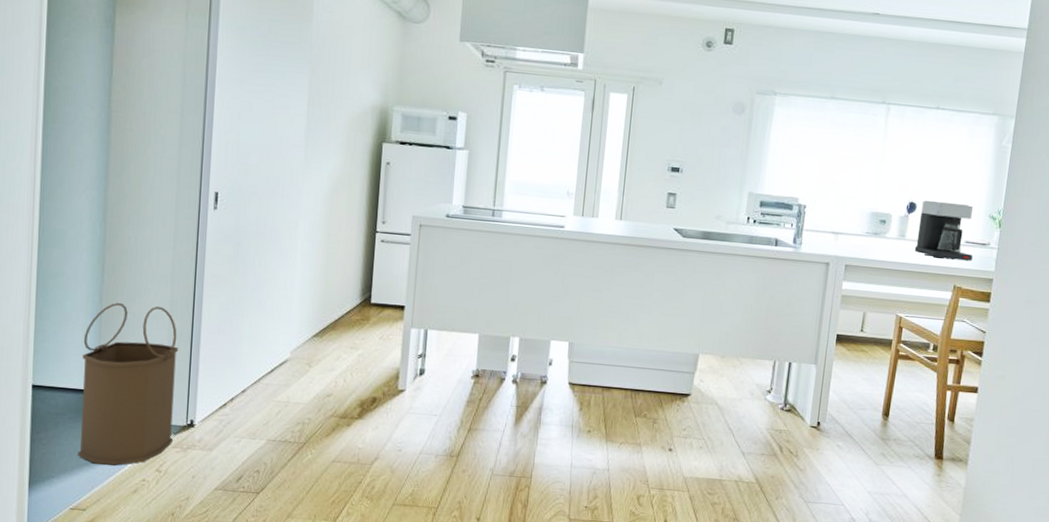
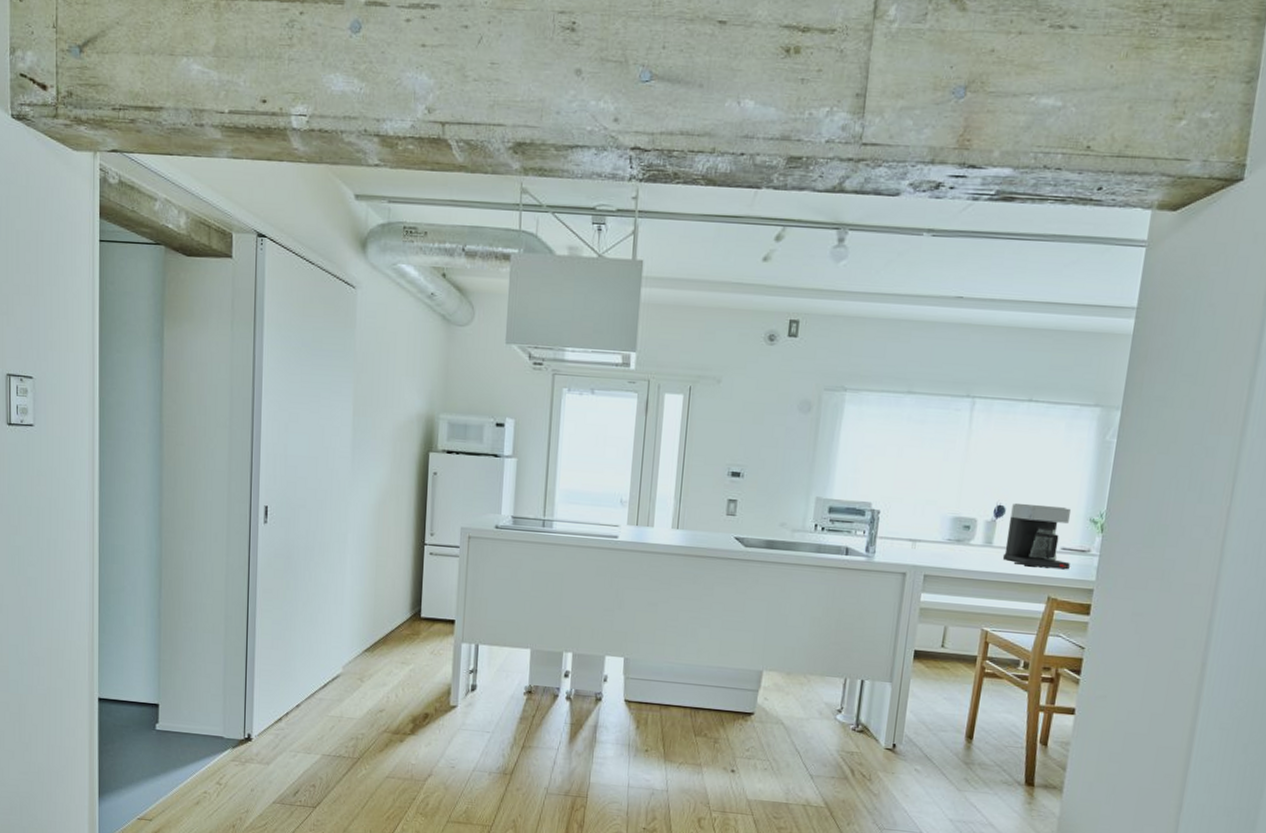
basket: present [78,303,179,466] -> none [143,617,235,778]

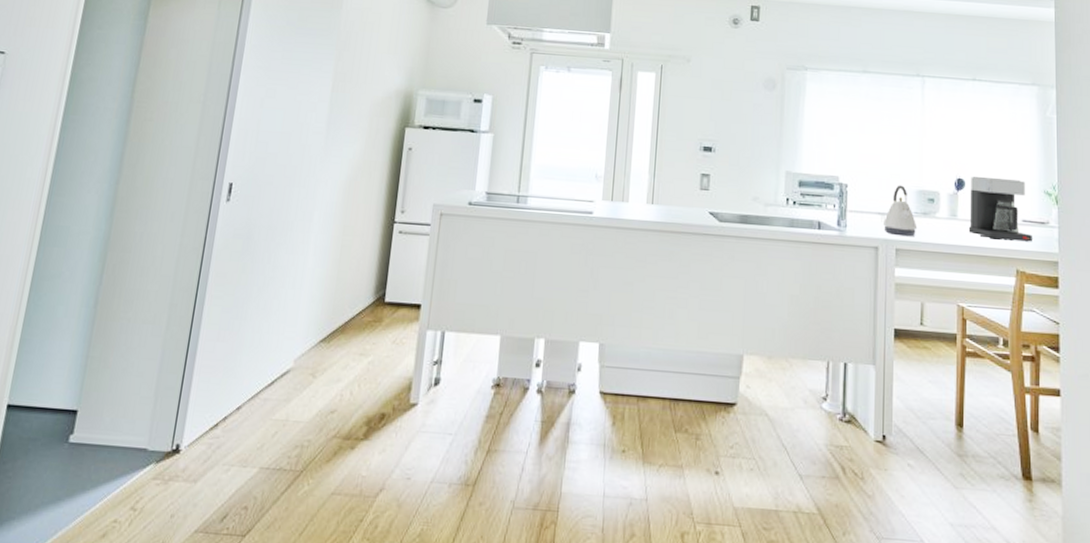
kettle: none [914,511,949,564] -> present [884,185,918,237]

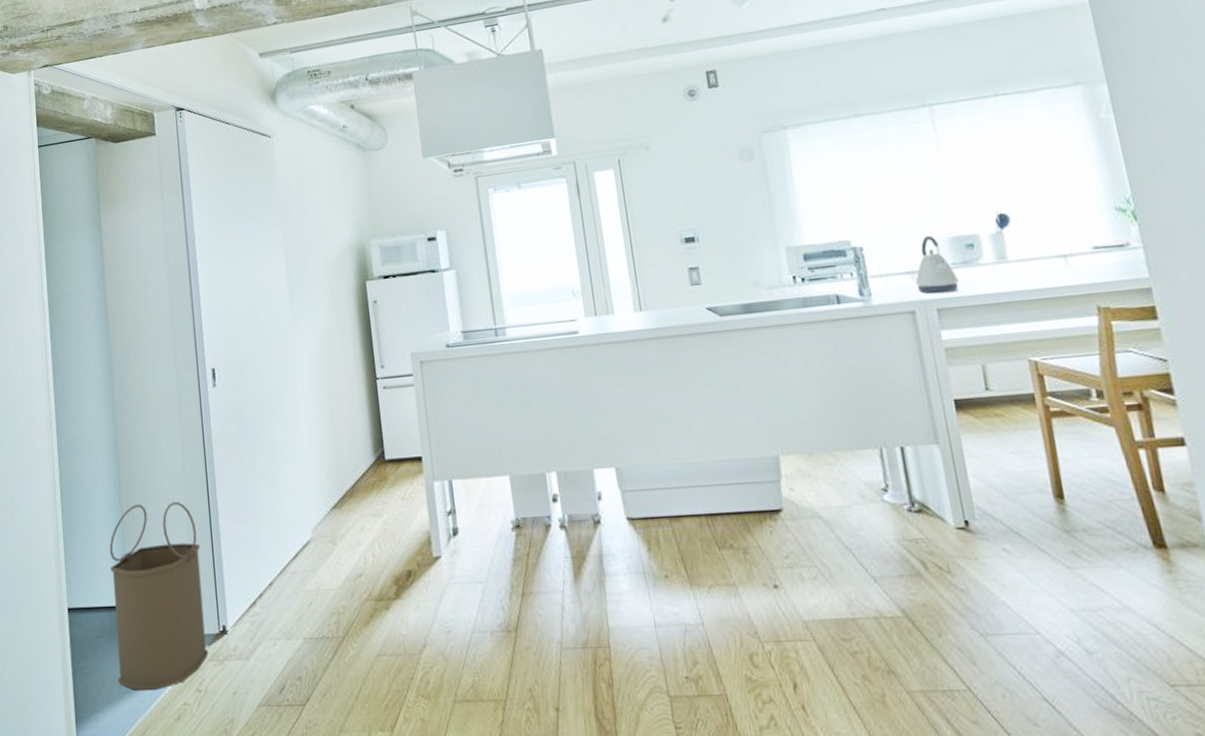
basket: none [45,307,173,503] -> present [109,502,209,690]
coffee maker: present [968,177,1032,242] -> none [1015,200,1112,277]

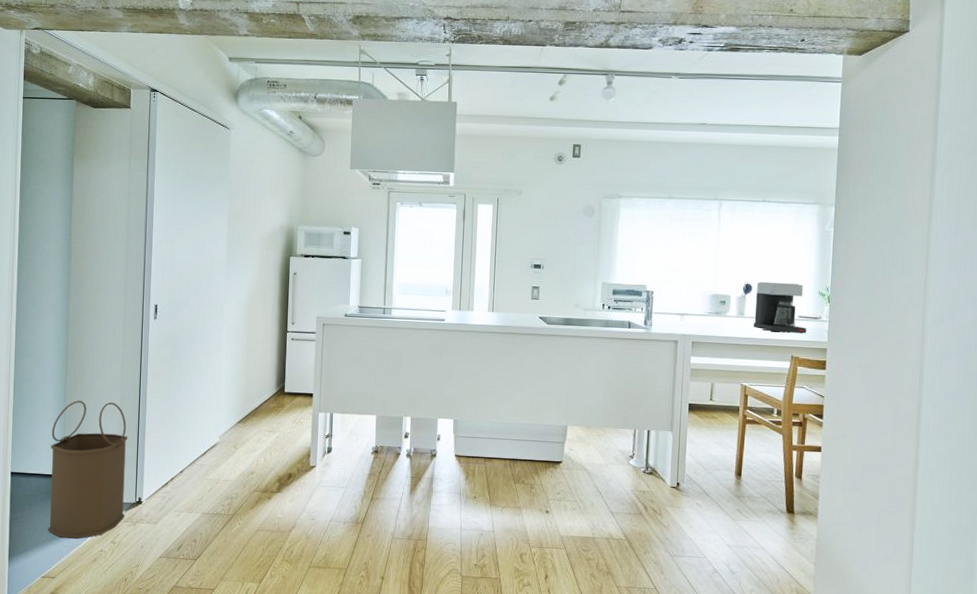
kettle: present [915,235,960,295] -> none [682,290,711,332]
coffee maker: none [1015,200,1112,277] -> present [753,282,806,334]

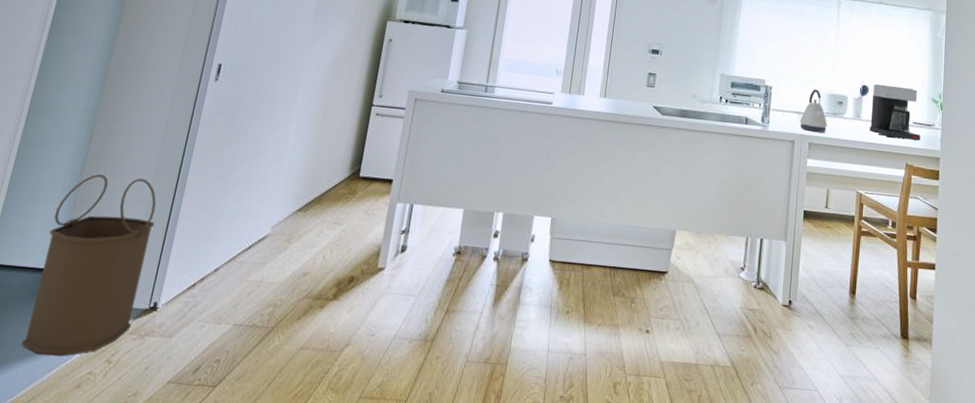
kettle: none [682,290,711,332] -> present [800,89,828,133]

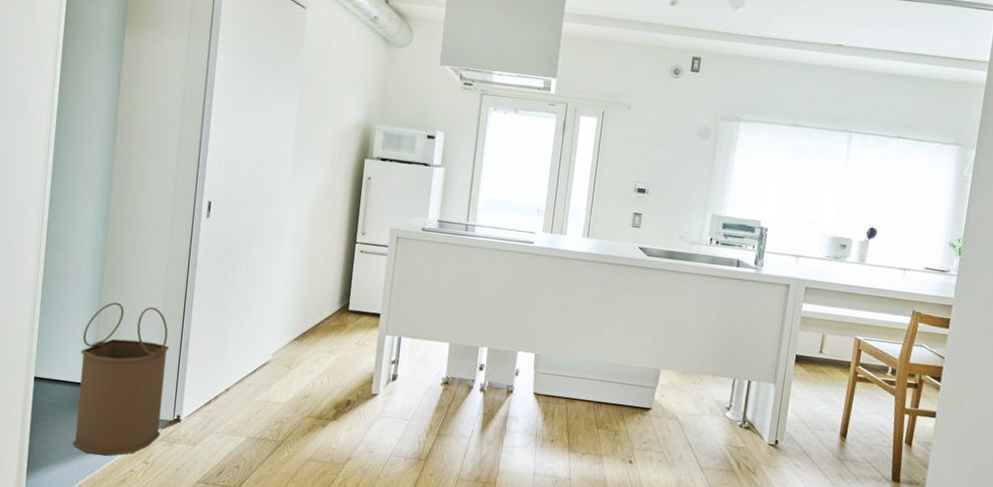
kettle: present [800,89,828,133] -> none [797,231,828,278]
coffee maker: present [869,84,920,141] -> none [874,227,933,287]

